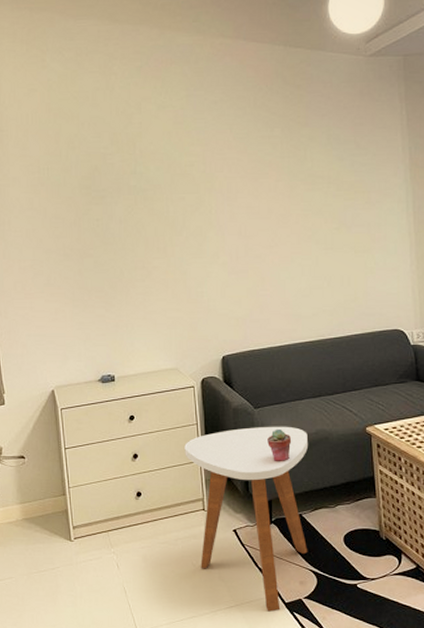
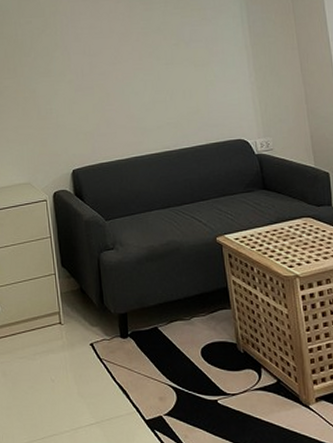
side table: present [184,426,309,612] -> none [39,237,166,430]
potted succulent: present [267,428,292,462] -> none [120,240,144,274]

